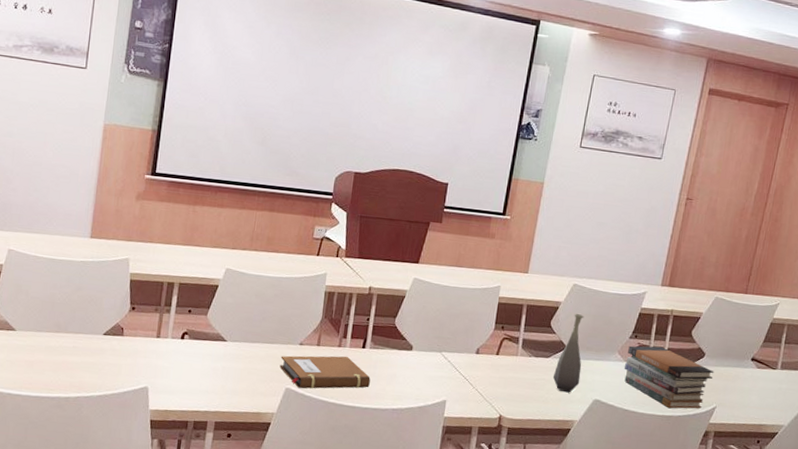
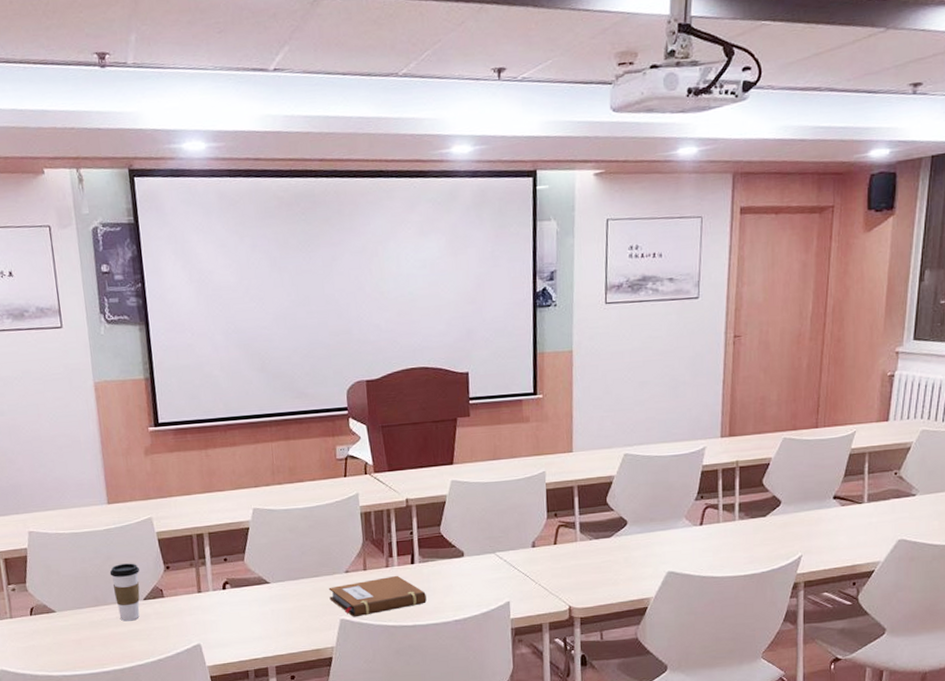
coffee cup: none [76,296,106,353] -> present [109,563,140,622]
bottle: present [552,314,584,393] -> none [618,485,649,570]
book stack: present [623,345,714,409] -> none [694,502,794,567]

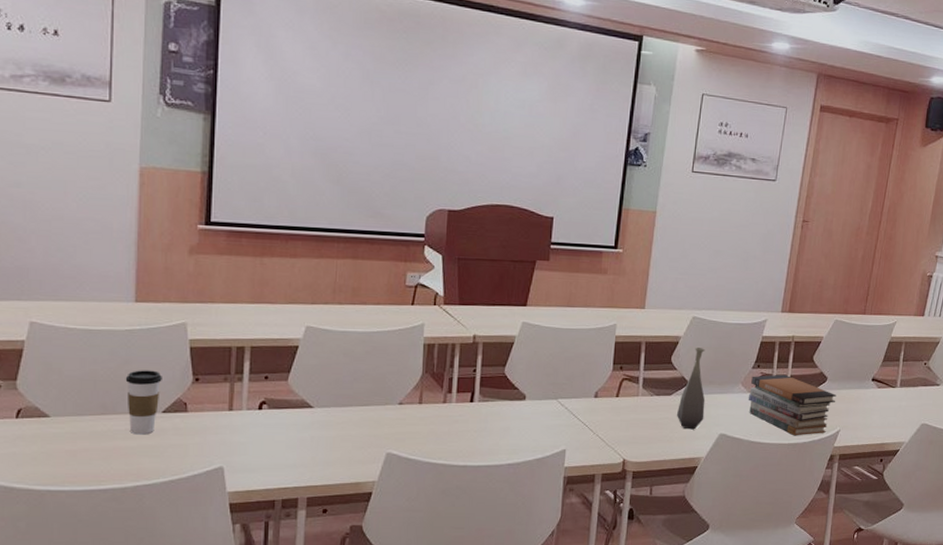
notebook: present [328,575,427,618] -> none [378,412,482,452]
bottle: none [618,485,649,570] -> present [676,348,706,430]
book stack: none [694,502,794,567] -> present [748,374,837,436]

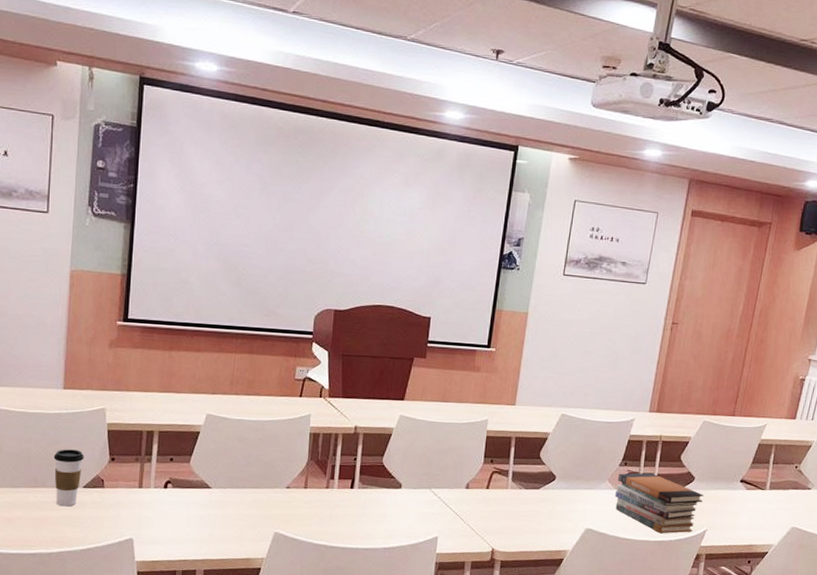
bottle: present [676,348,706,430] -> none [544,444,573,523]

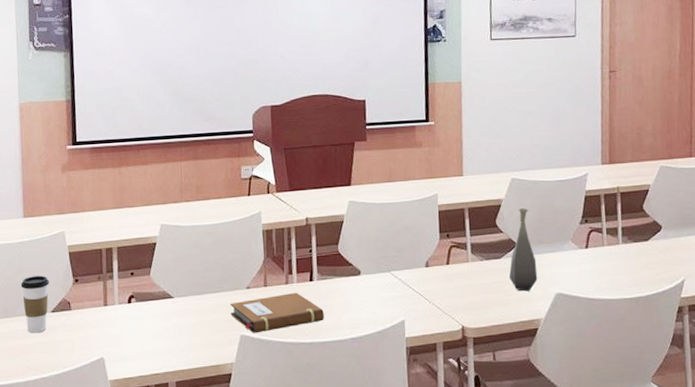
notebook: none [267,497,360,533] -> present [230,292,324,334]
bottle: none [544,444,573,523] -> present [509,208,538,291]
book stack: present [614,472,704,534] -> none [580,227,675,290]

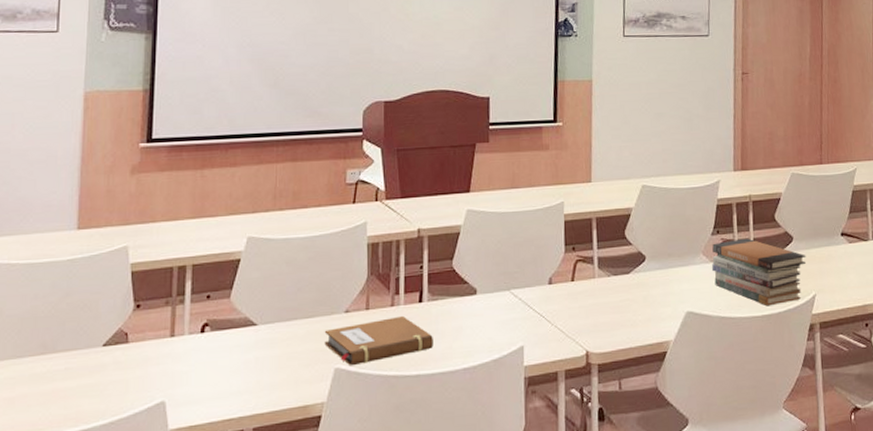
coffee cup: present [20,275,49,334] -> none [66,300,103,374]
bottle: present [509,208,538,291] -> none [637,218,668,310]
book stack: none [580,227,675,290] -> present [711,238,806,306]

